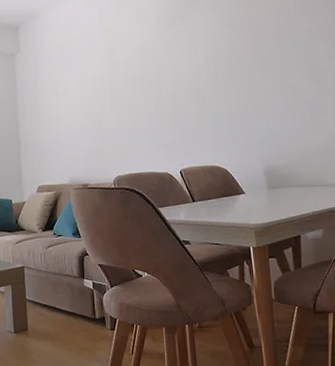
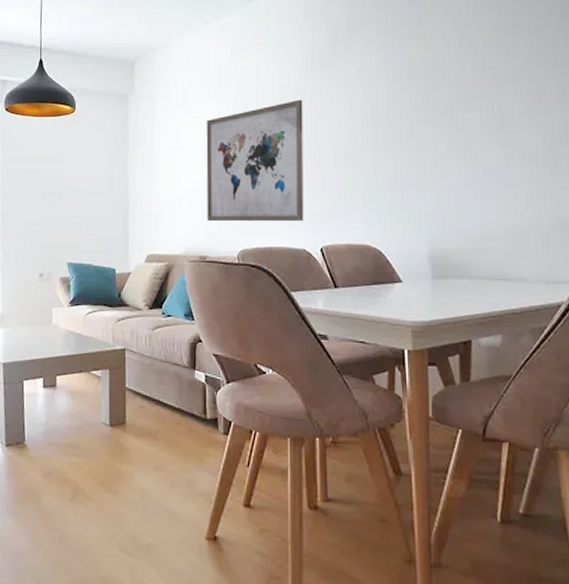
wall art: none [82,52,165,155] -> present [206,99,304,222]

